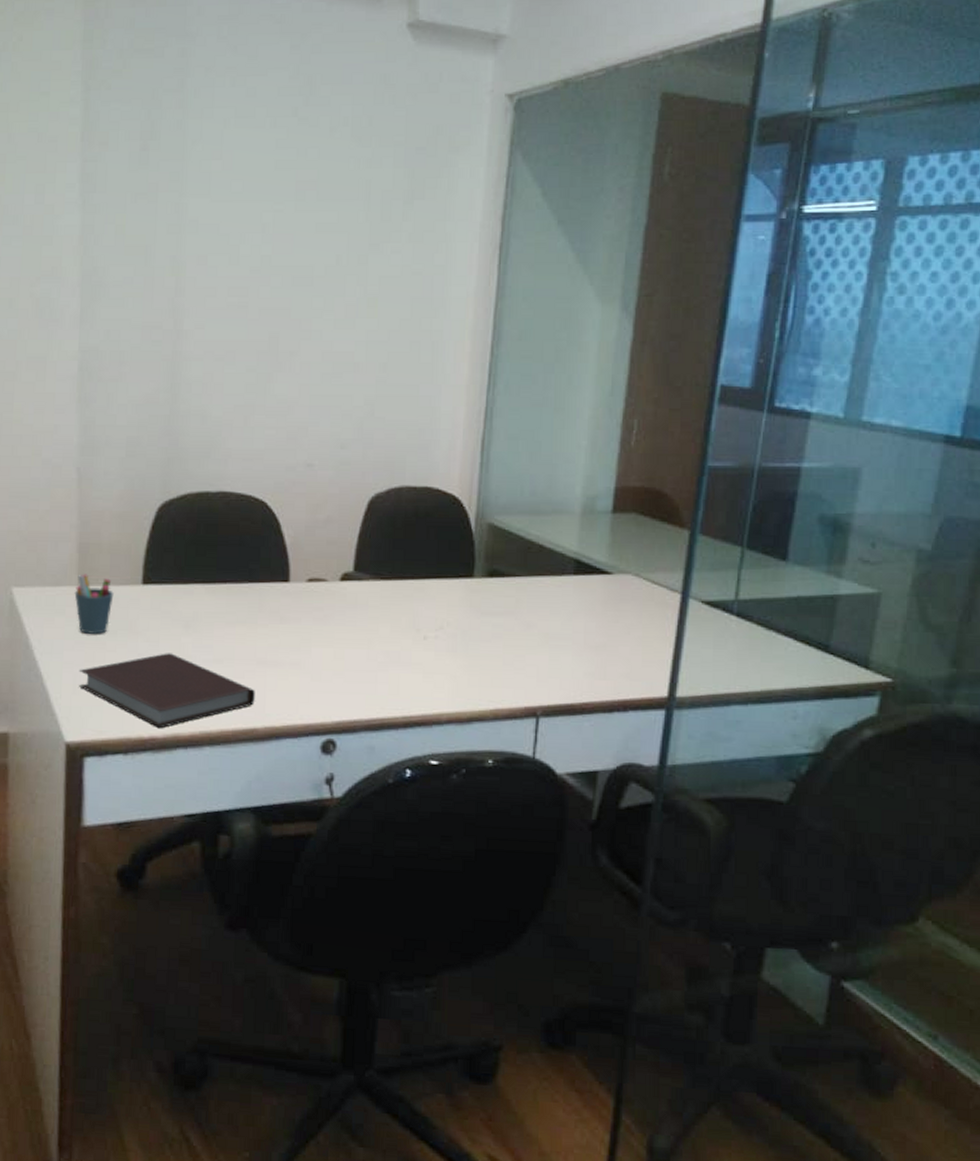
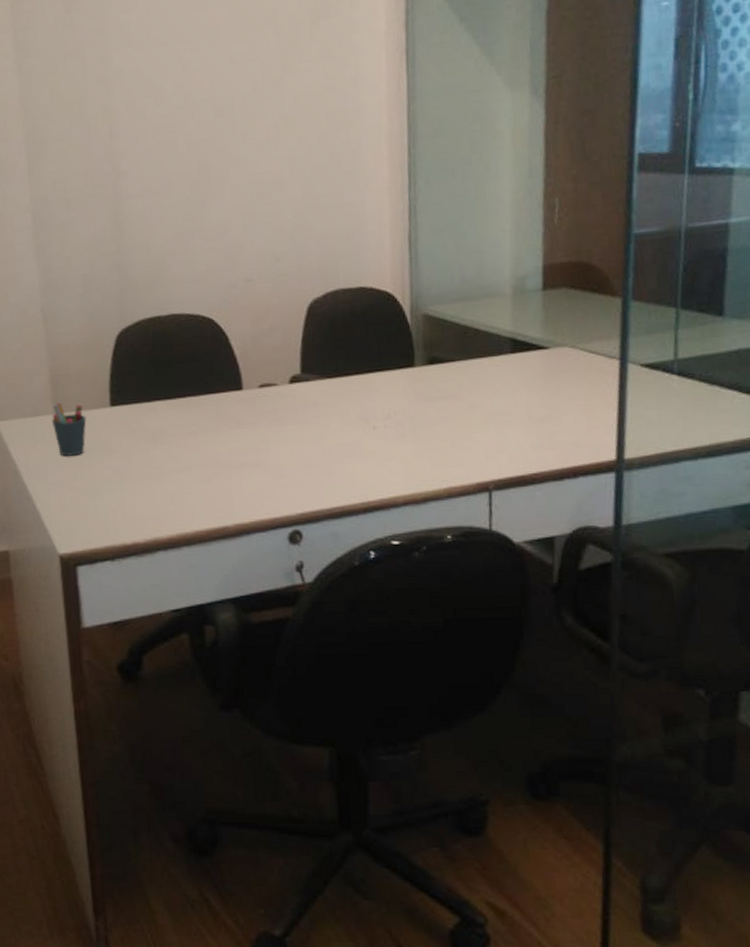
notebook: present [78,653,255,729] -> none [63,466,223,535]

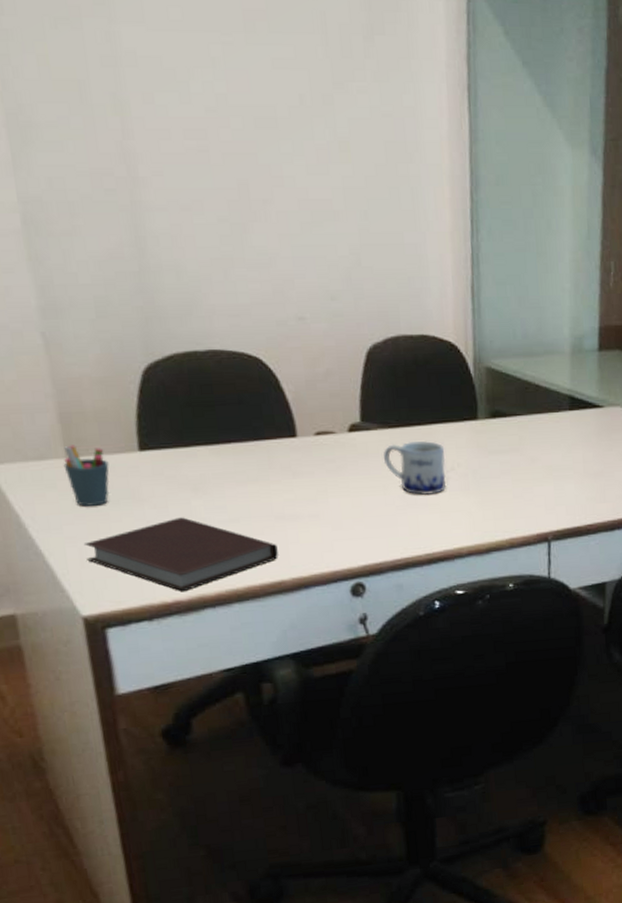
notebook: none [63,466,223,535] -> present [83,517,278,592]
mug: none [322,389,383,444] -> present [384,440,447,496]

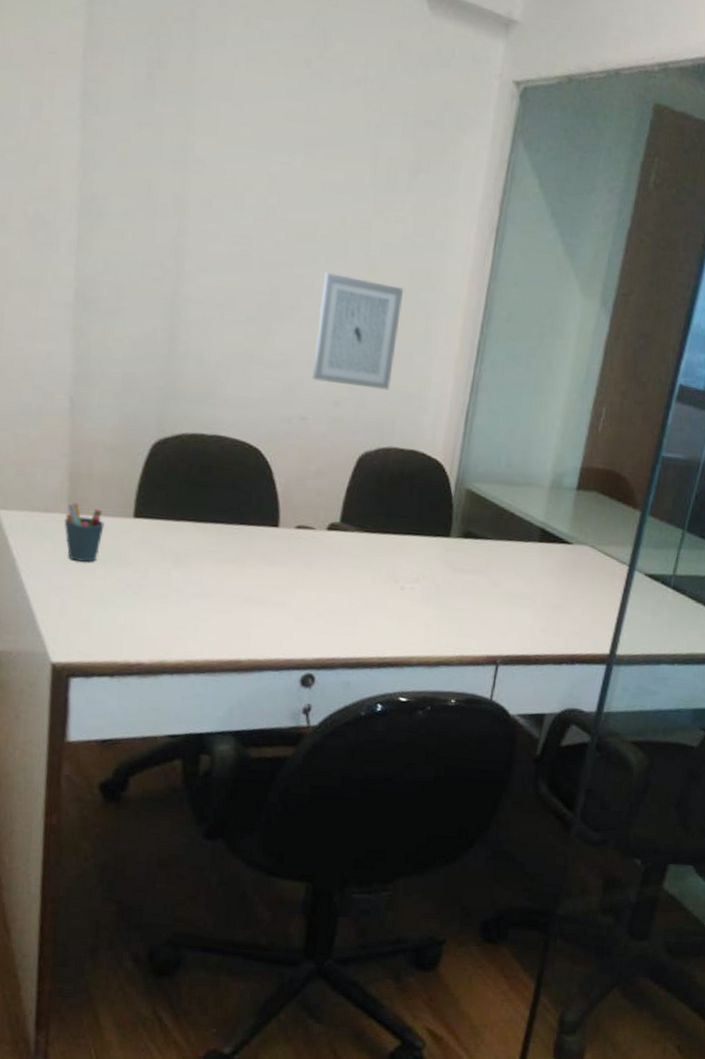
notebook: present [83,517,278,592] -> none [66,584,241,655]
wall art: none [293,157,387,276] -> present [312,272,404,390]
mug: present [384,440,447,496] -> none [355,547,414,602]

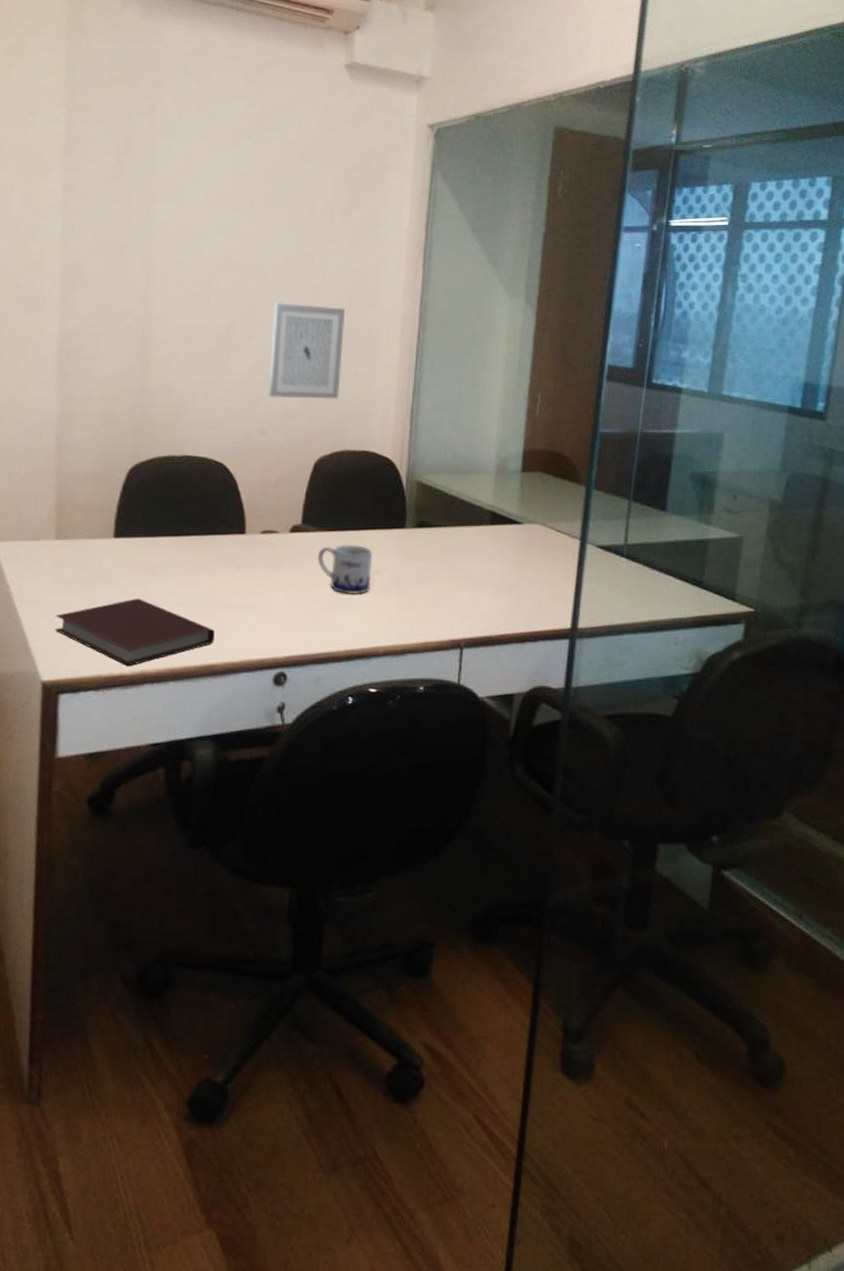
pen holder: present [64,502,105,563] -> none [52,529,88,583]
notebook: none [66,584,241,655] -> present [55,598,215,667]
mug: none [355,547,414,602] -> present [318,544,373,595]

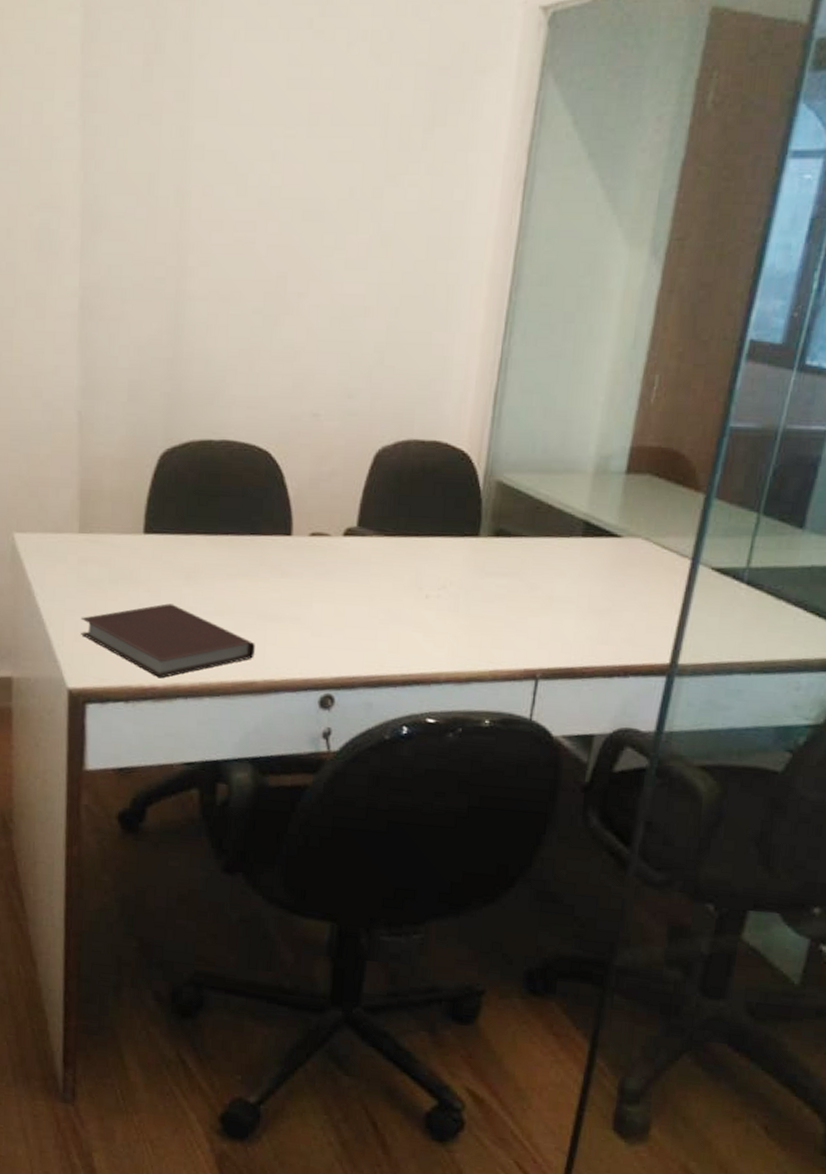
wall art: present [268,302,346,399] -> none [323,251,421,376]
mug: present [318,544,373,595] -> none [375,552,439,612]

